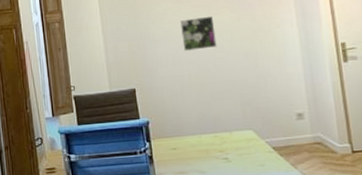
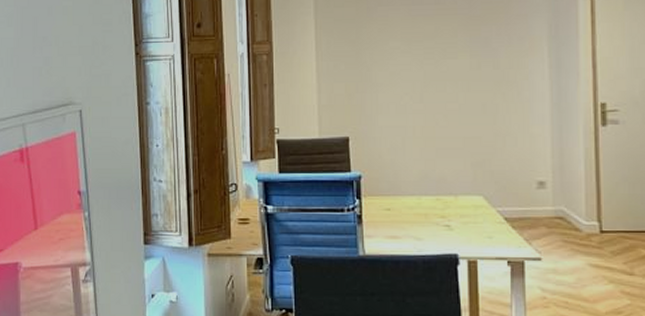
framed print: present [180,15,217,51] -> none [409,60,450,98]

